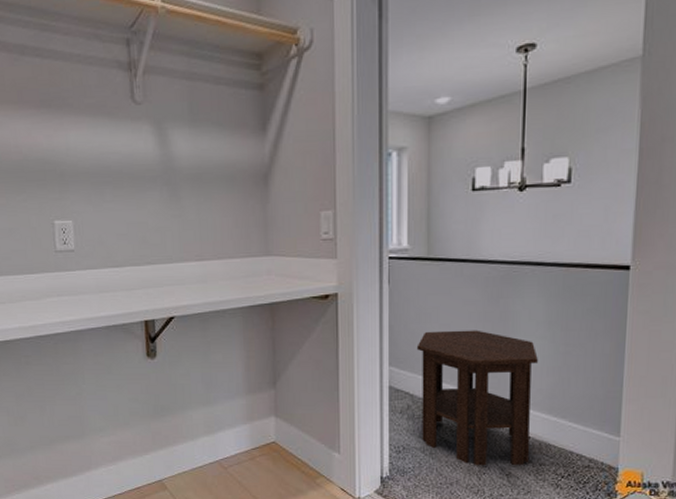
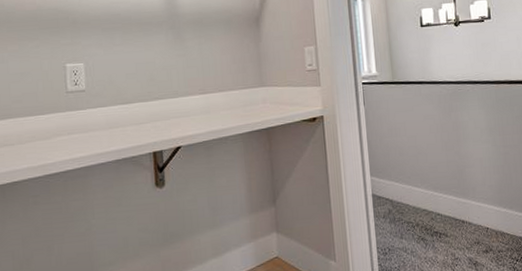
side table: present [416,330,538,466] -> none [391,139,489,259]

